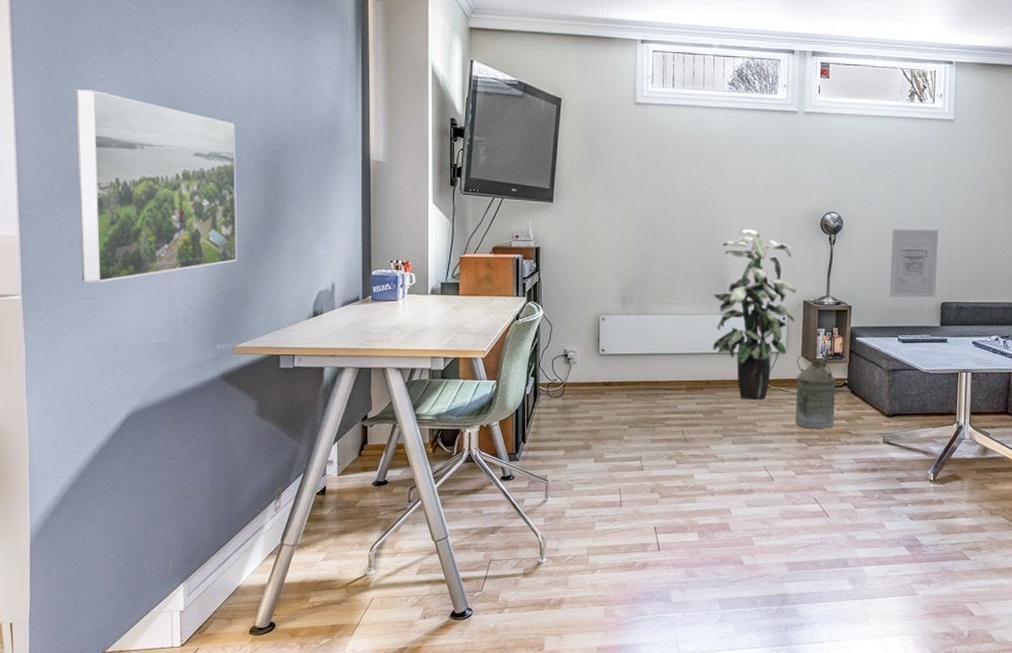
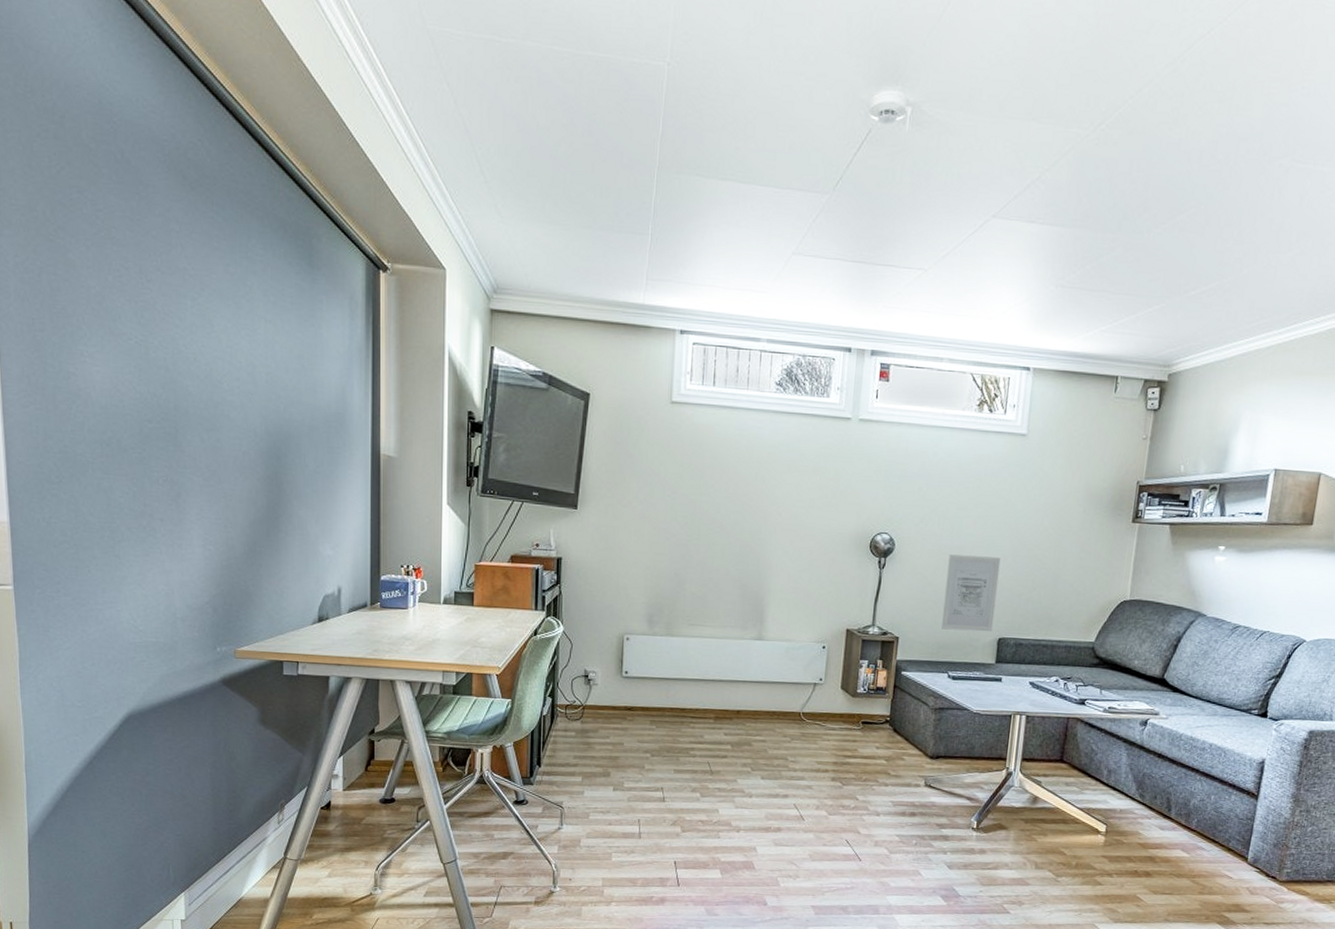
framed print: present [76,89,238,283] -> none [66,364,239,576]
indoor plant: present [713,229,797,401] -> none [745,547,840,734]
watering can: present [795,354,836,430] -> none [830,687,877,768]

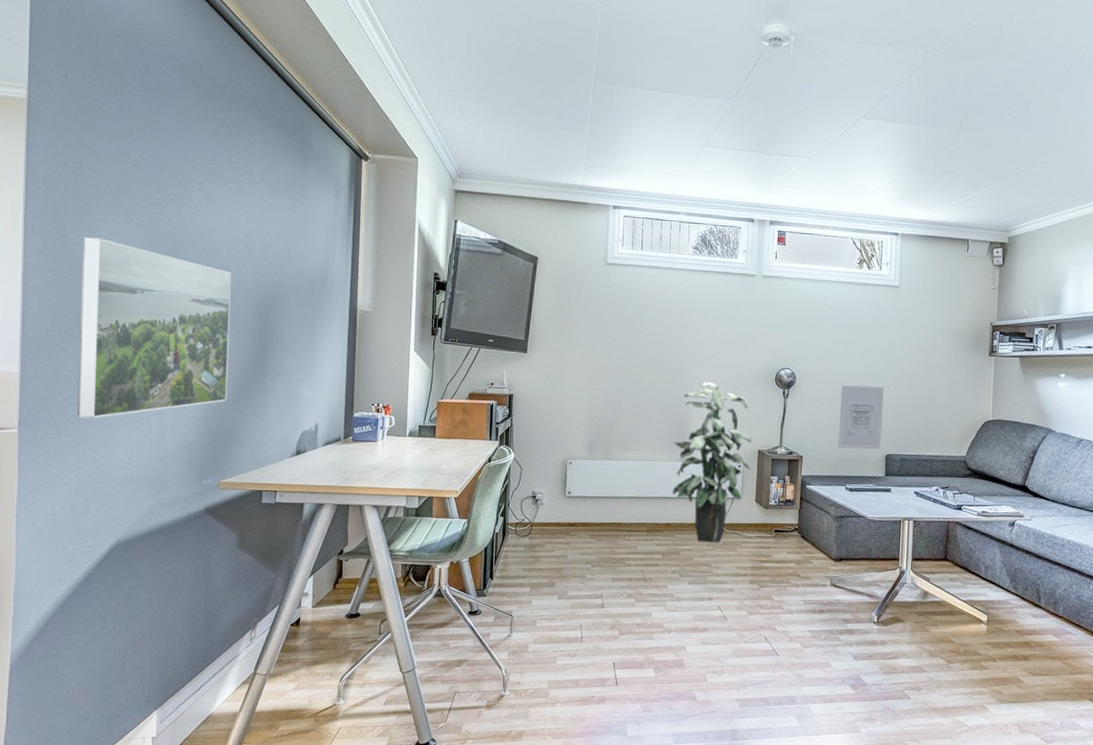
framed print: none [66,364,239,576] -> present [77,237,231,419]
indoor plant: none [745,547,840,734] -> present [673,382,752,543]

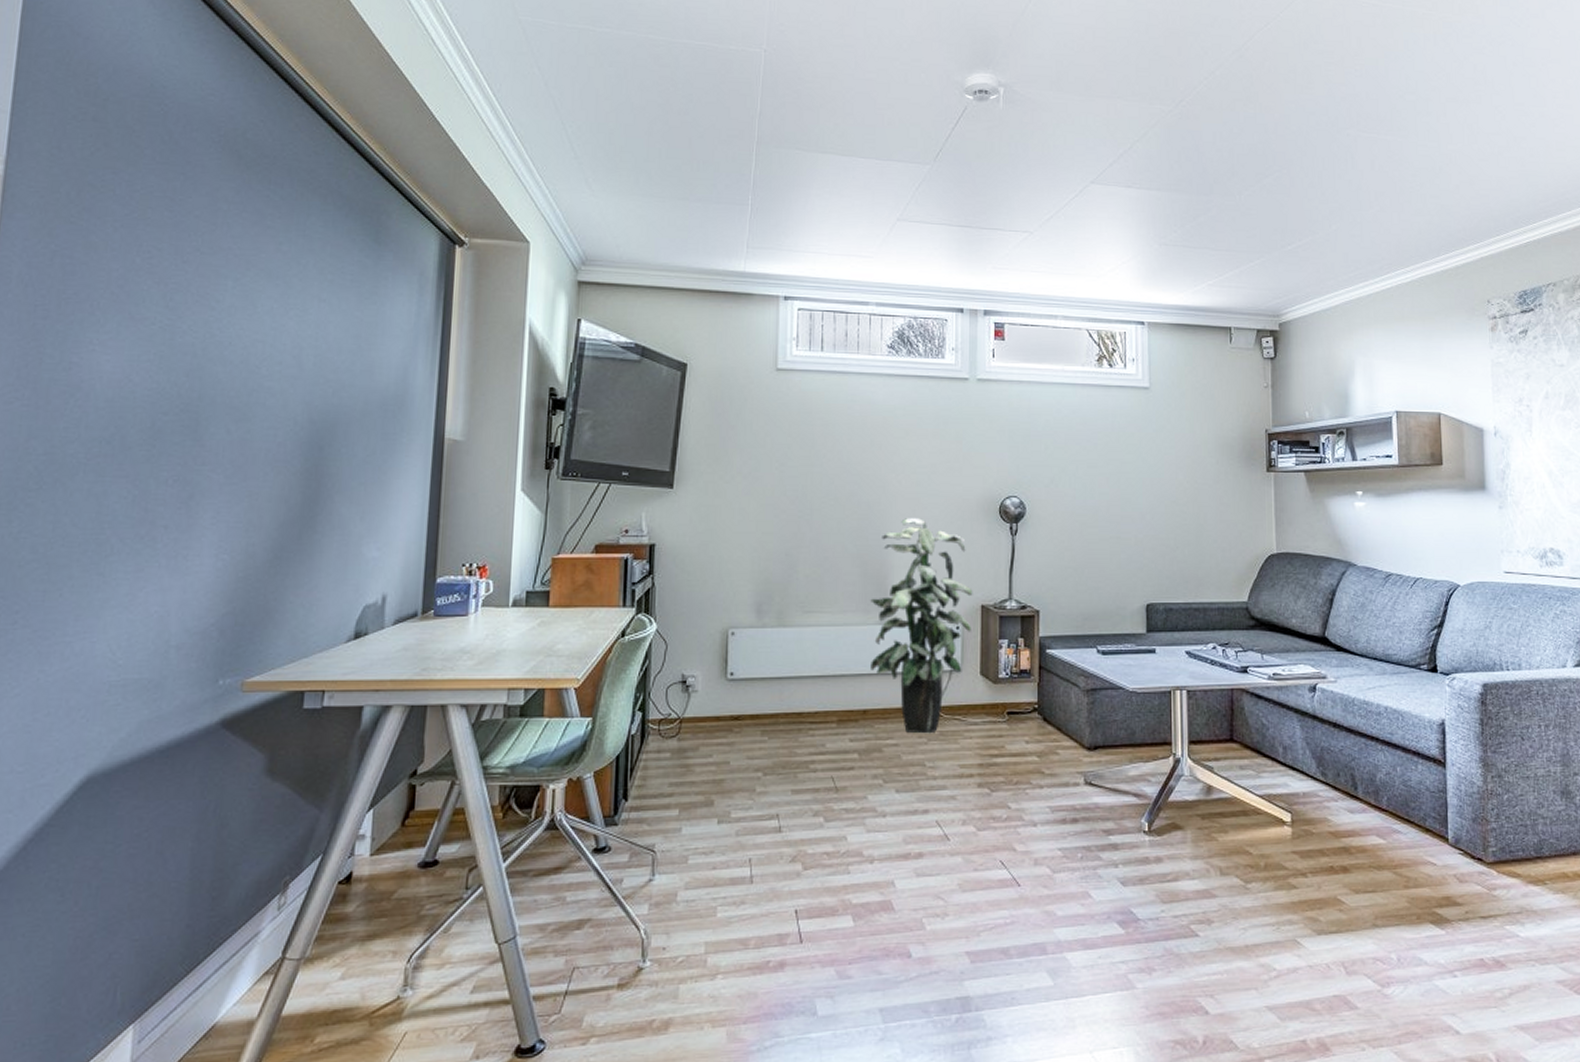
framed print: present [77,237,231,419] -> none [42,353,273,601]
wall art: present [838,385,884,450] -> none [1084,515,1139,598]

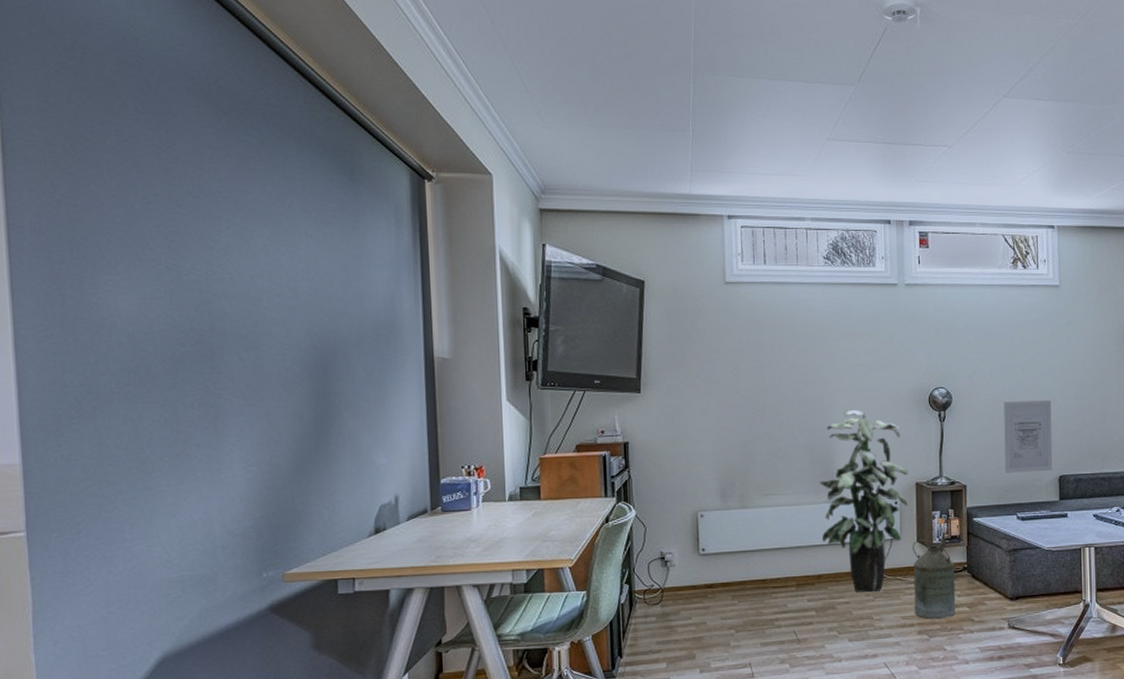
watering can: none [975,671,1023,770] -> present [913,537,956,619]
wall art: none [1084,515,1139,598] -> present [1004,400,1053,473]

